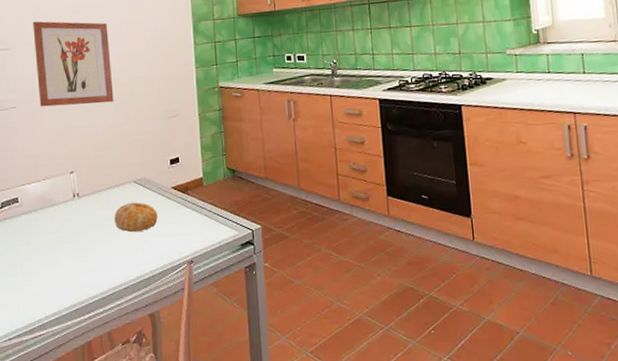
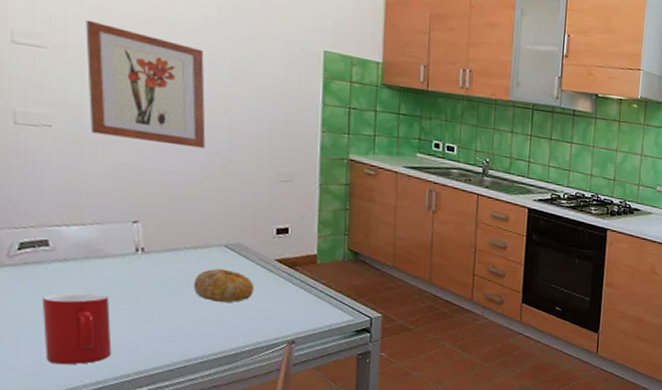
cup: none [16,237,63,301] -> present [41,293,112,365]

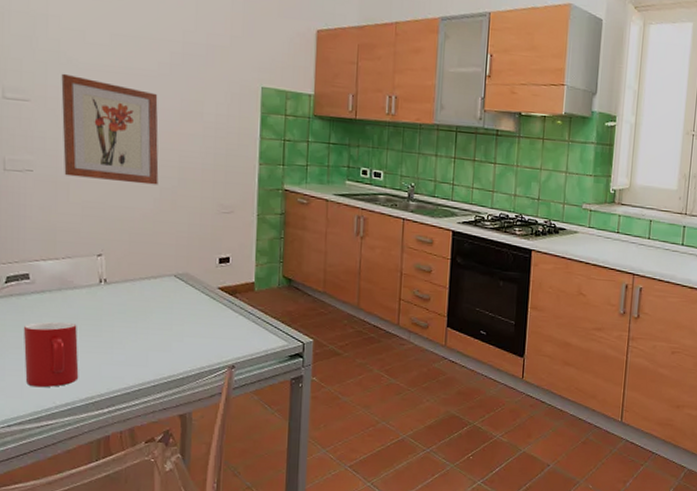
fruit: present [193,268,254,303] -> none [147,297,199,330]

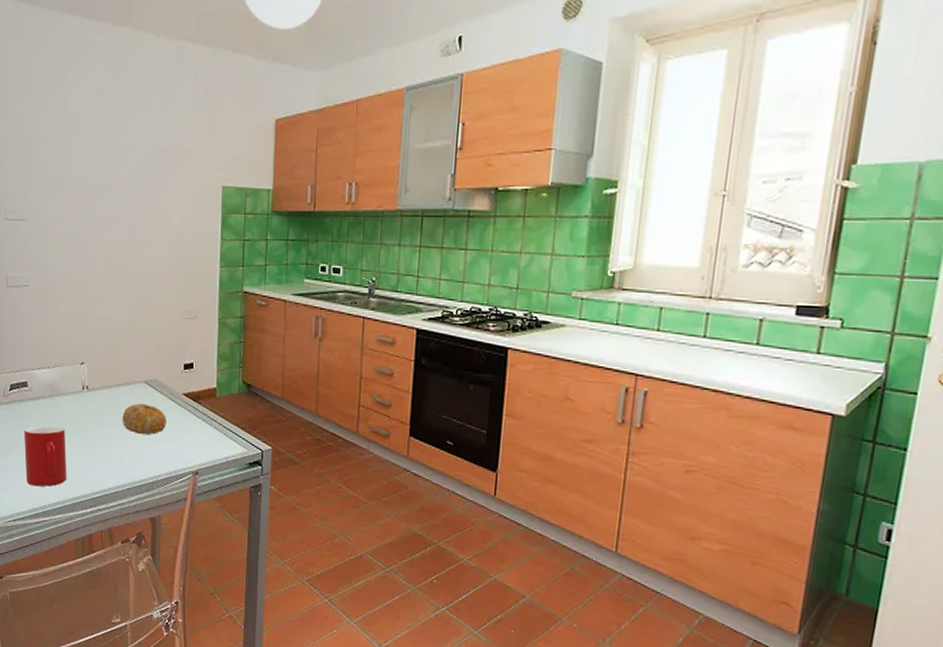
wall art: present [61,73,159,185] -> none [50,191,131,294]
fruit: none [147,297,199,330] -> present [122,403,166,435]

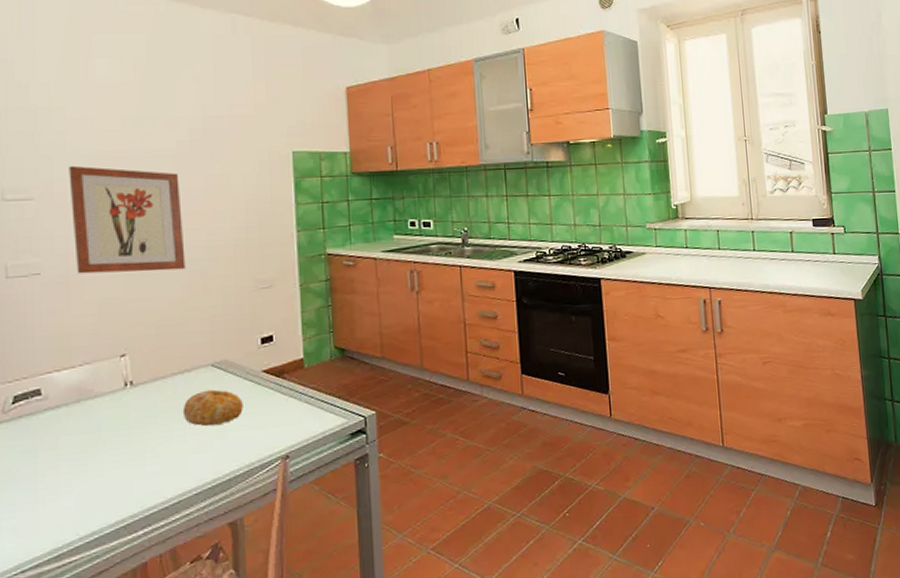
cup: present [23,426,67,487] -> none [36,436,106,520]
wall art: none [50,191,131,294] -> present [69,165,186,274]

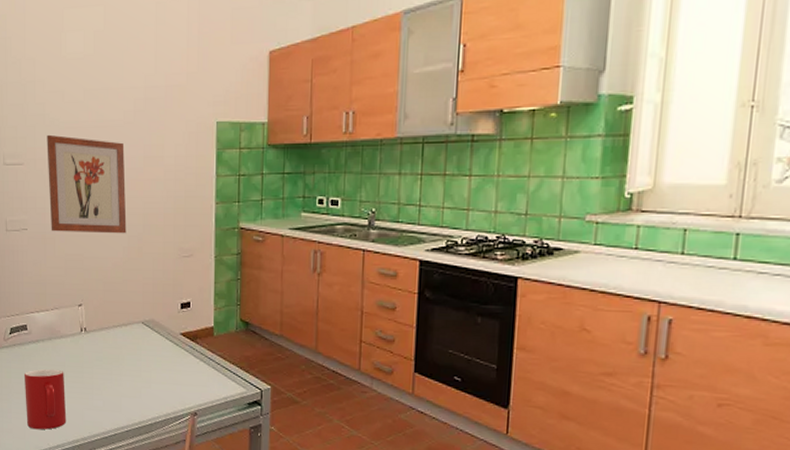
cup: none [36,436,106,520] -> present [23,369,67,430]
fruit: present [182,389,243,426] -> none [120,344,164,376]

